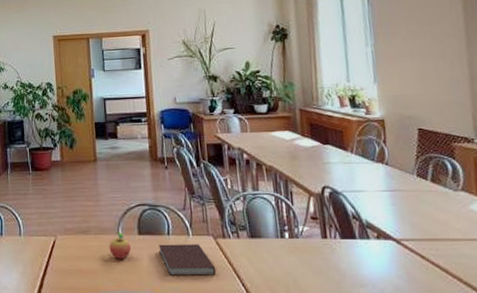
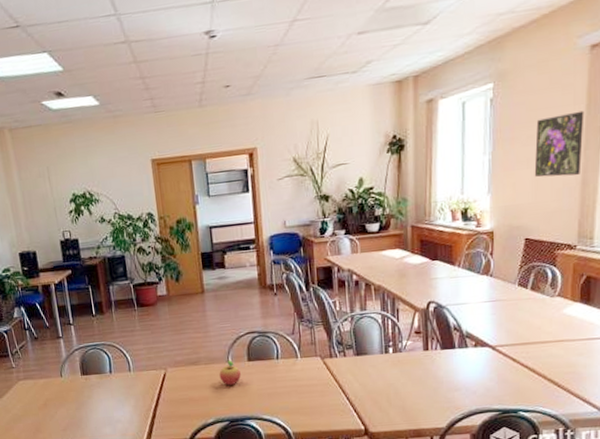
notebook: present [158,244,217,276] -> none [268,365,323,396]
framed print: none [415,11,467,71] -> present [534,110,584,177]

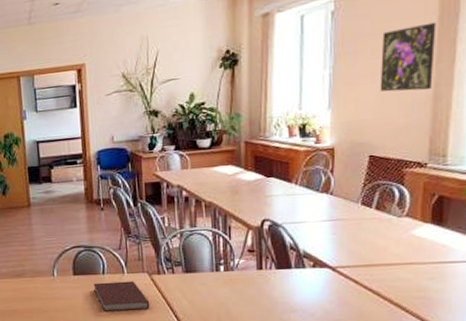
fruit: present [219,360,241,385] -> none [44,273,66,299]
notebook: none [268,365,323,396] -> present [93,281,150,311]

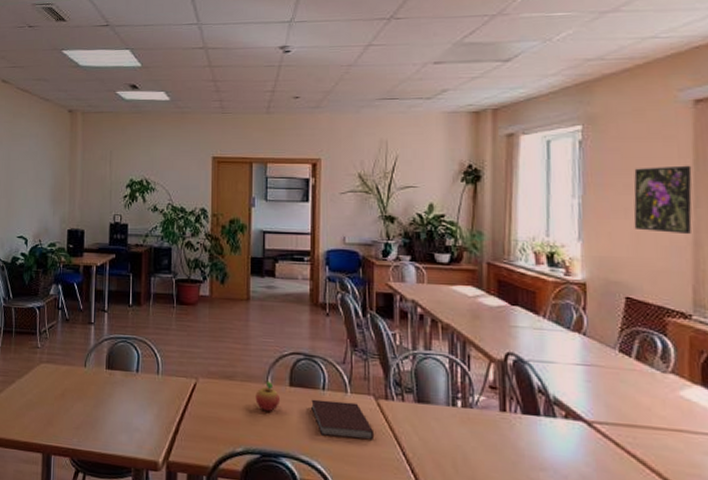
fruit: none [44,273,66,299] -> present [255,381,279,411]

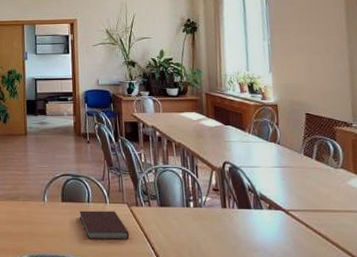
fruit: present [255,381,279,411] -> none [35,199,55,223]
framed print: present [633,165,692,235] -> none [305,12,348,64]

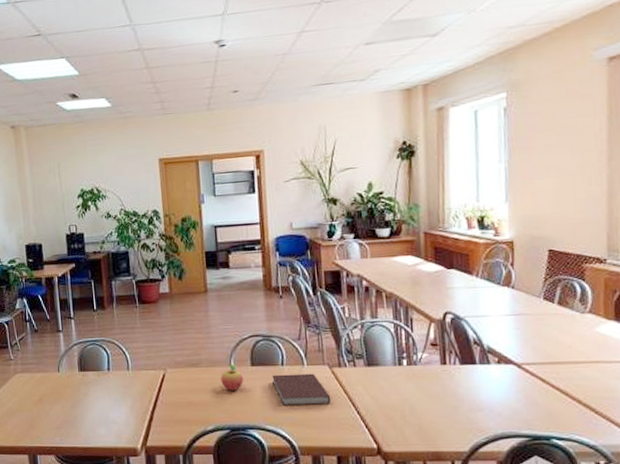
fruit: none [35,199,55,223] -> present [220,363,243,390]

